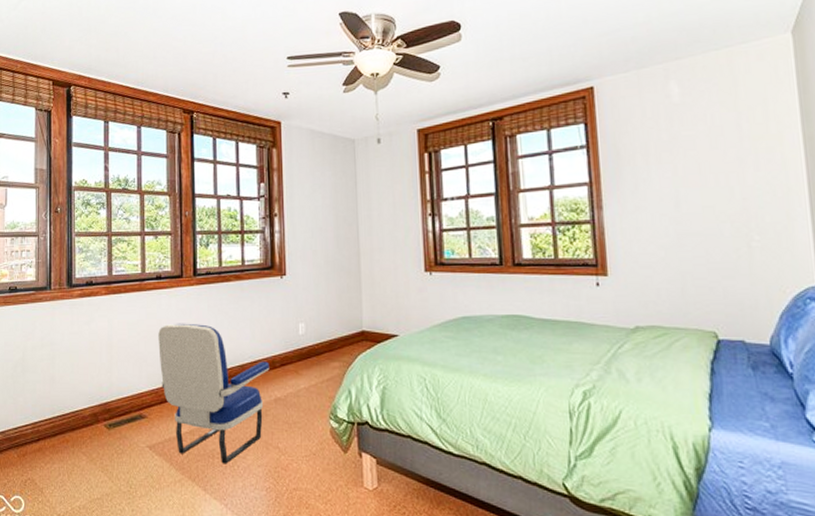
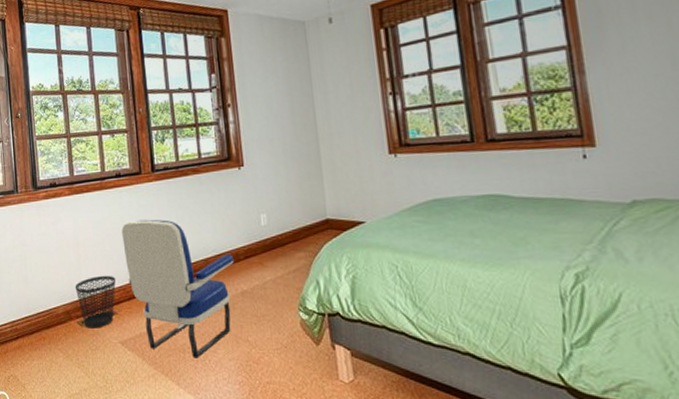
wastebasket: none [104,377,149,432] -> present [75,275,116,328]

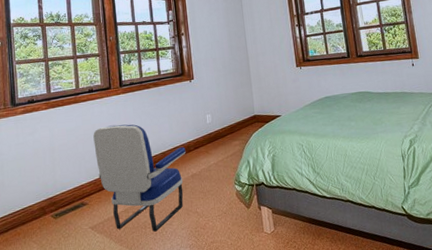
wastebasket: present [75,275,116,328] -> none [49,173,88,220]

